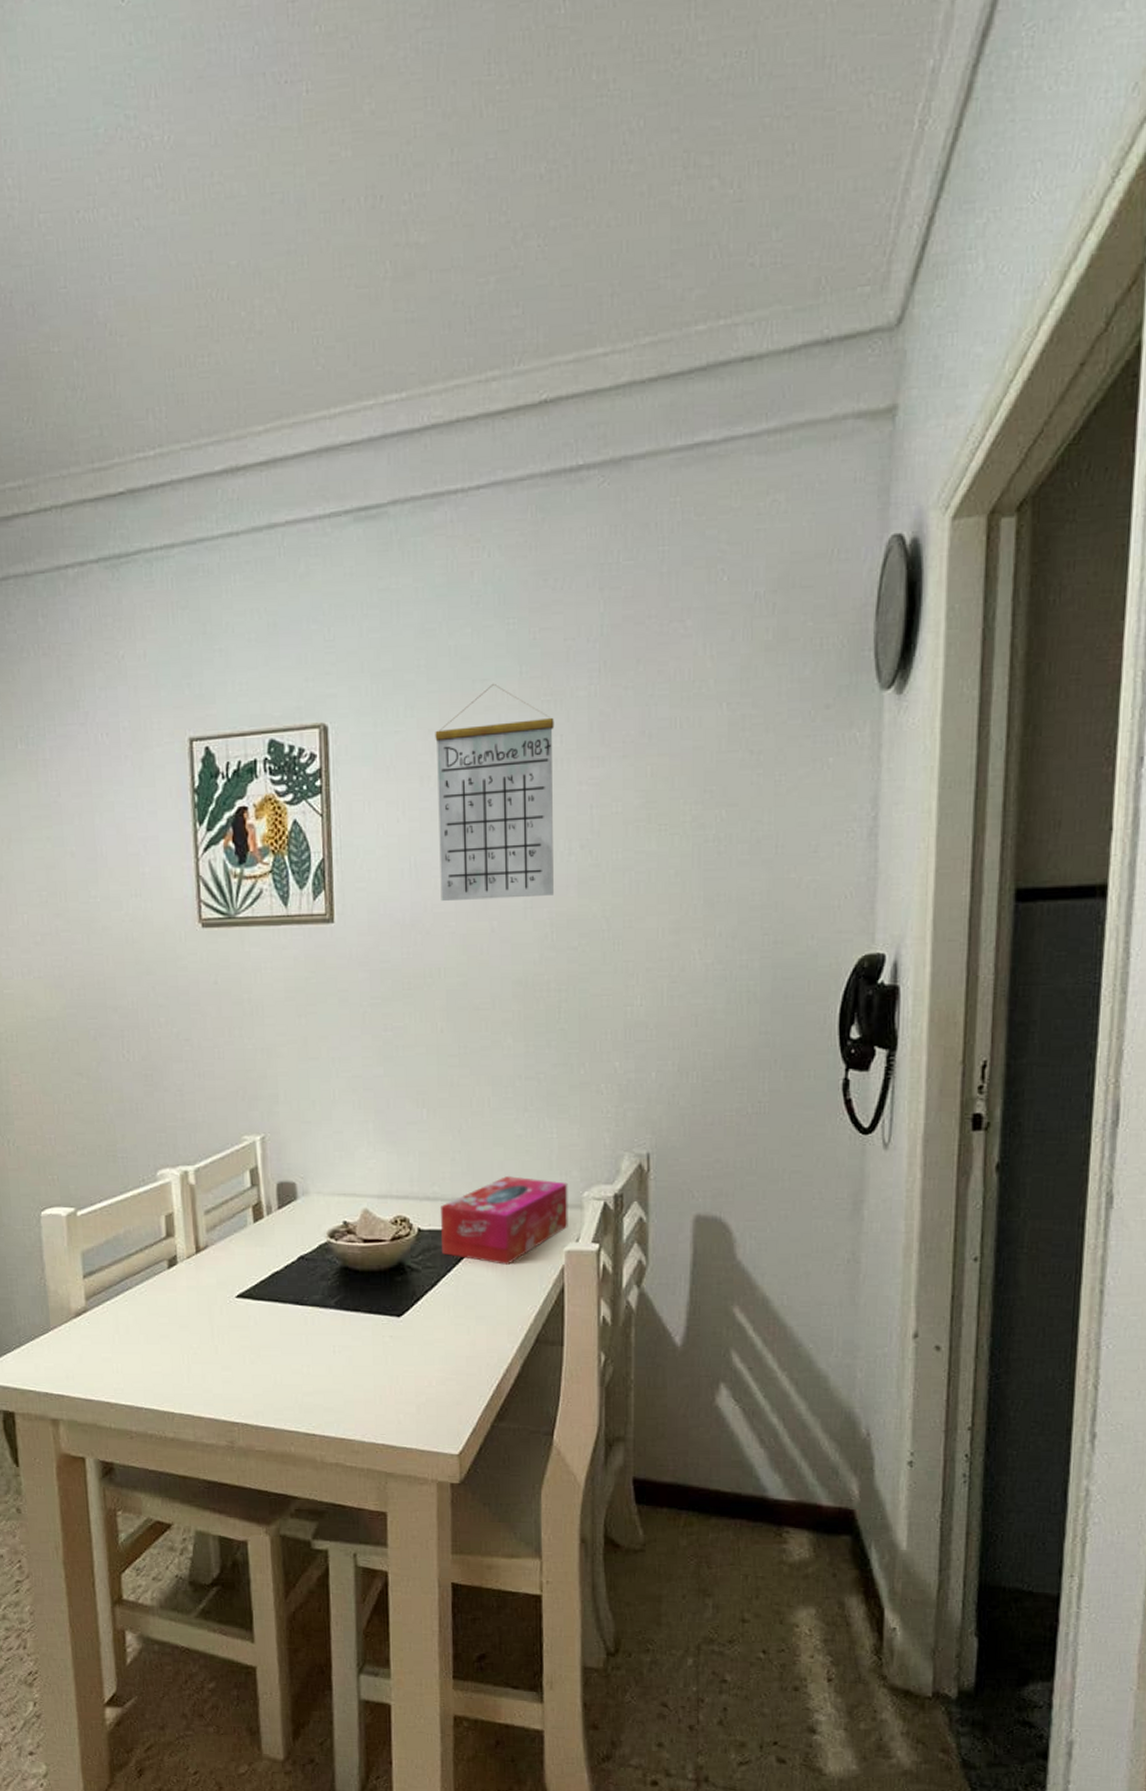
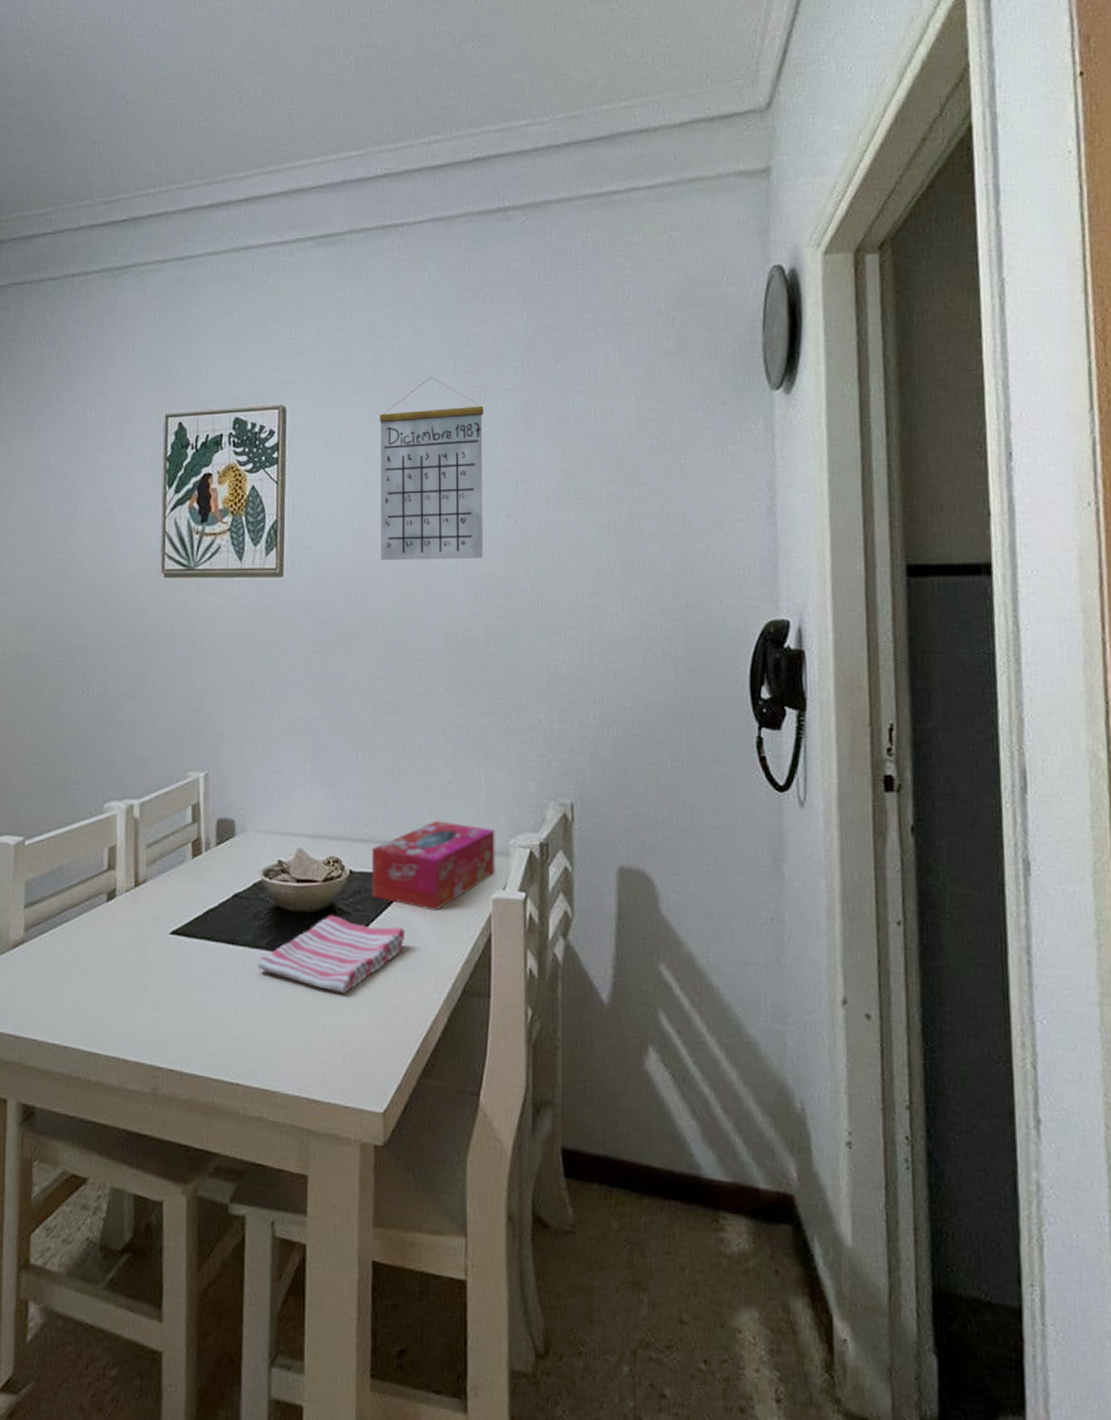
dish towel: none [328,1273,476,1348] -> present [258,915,404,995]

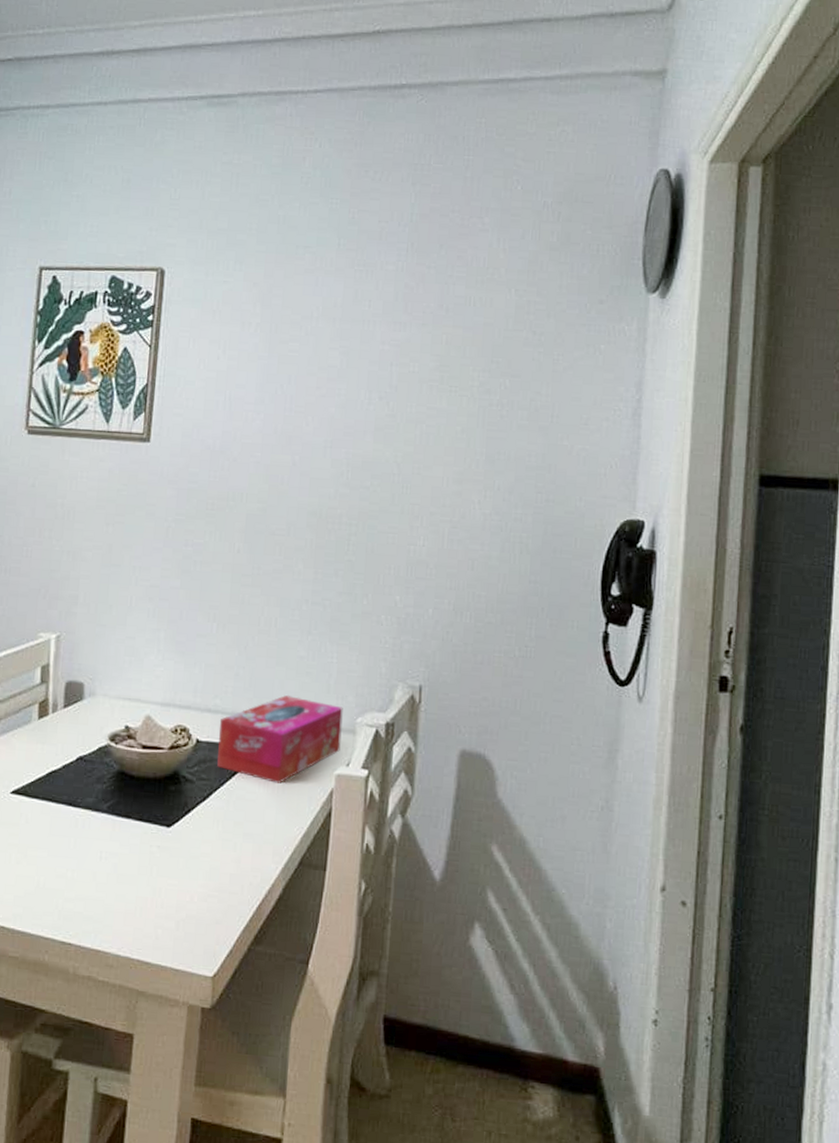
dish towel: present [258,915,404,995] -> none [97,782,247,861]
calendar: present [379,376,484,561] -> none [250,250,365,438]

